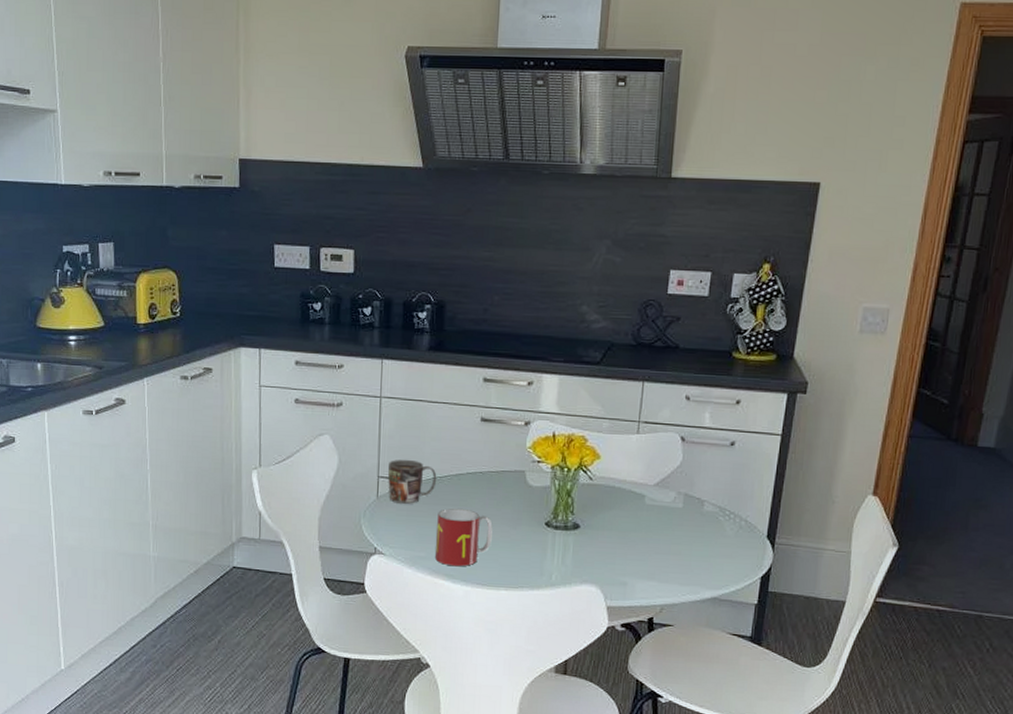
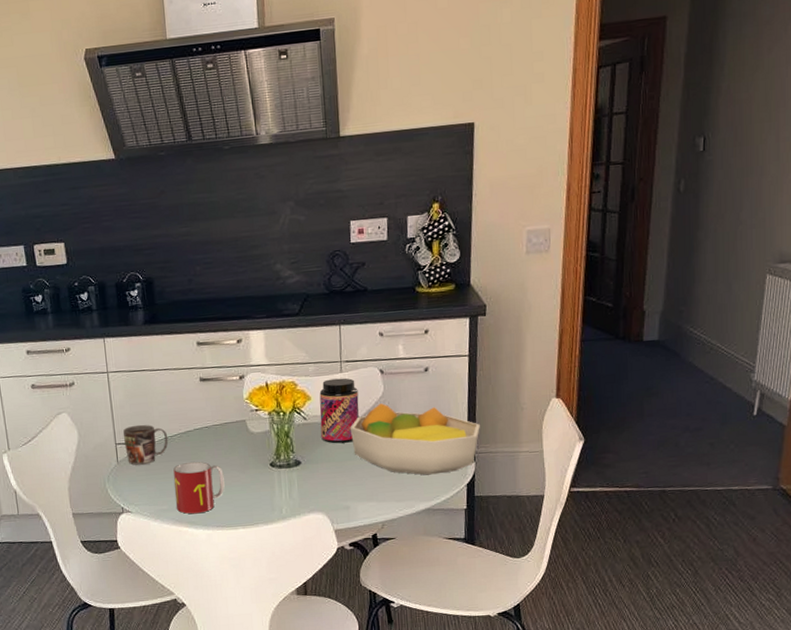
jar: none [606,439,654,512] -> present [319,378,359,444]
fruit bowl: none [639,474,784,561] -> present [350,403,480,475]

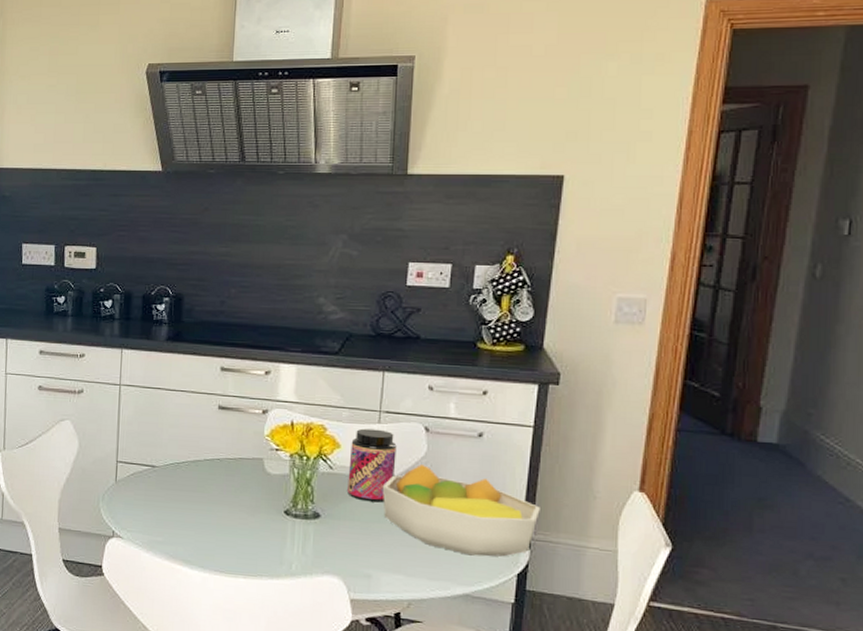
mug: present [123,424,169,465] -> none [126,444,175,489]
mug: present [173,461,225,514] -> none [173,494,231,553]

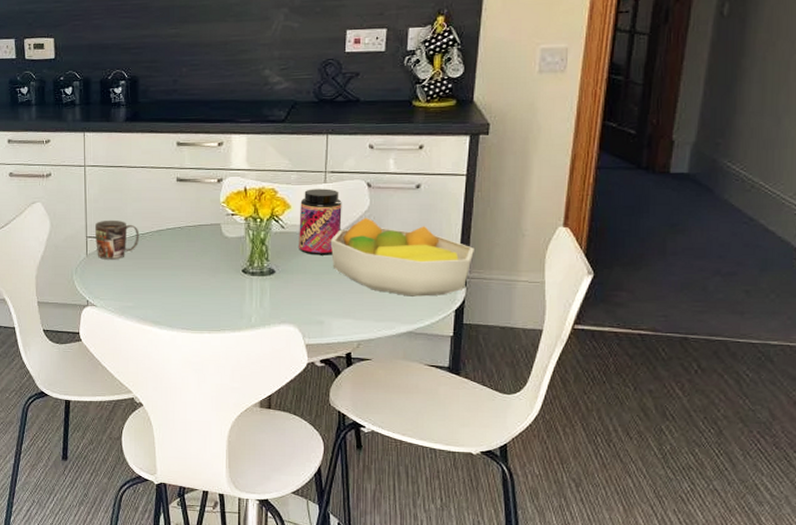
mug: none [126,444,175,489] -> present [95,219,140,260]

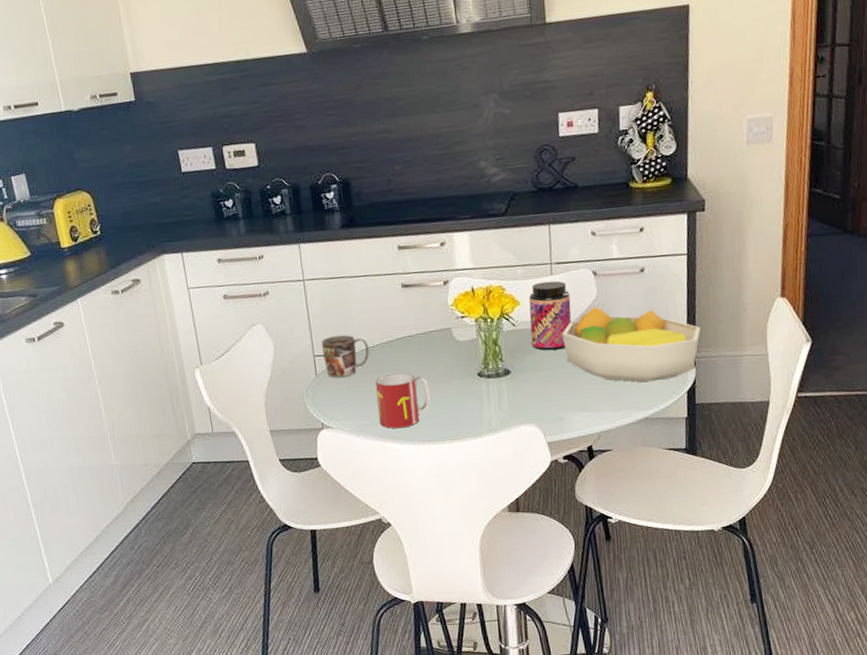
mug: none [142,261,193,314] -> present [375,372,430,429]

